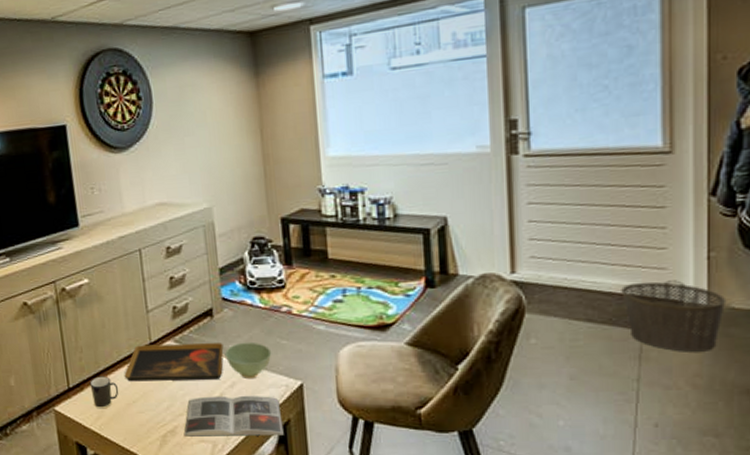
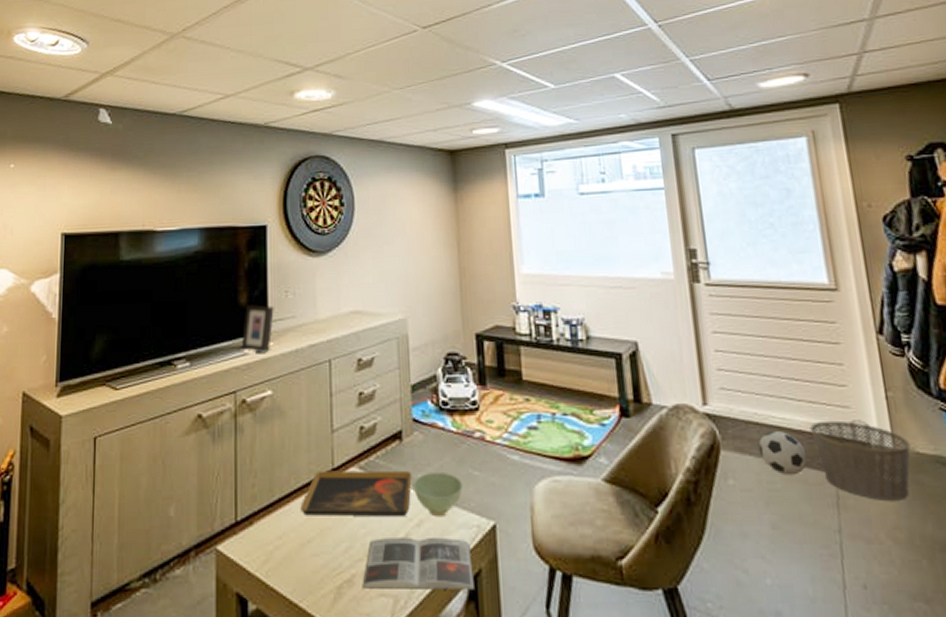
picture frame: none [54,202,83,246] -> present [241,305,274,353]
mug: present [89,376,119,409] -> none [260,508,293,550]
soccer ball: none [564,294,614,334] -> present [758,431,808,476]

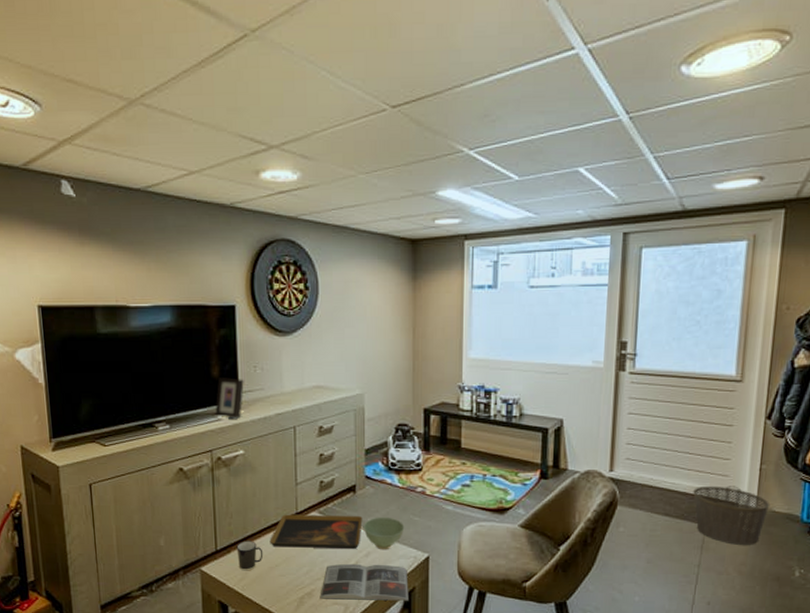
mug: none [260,508,293,550] -> present [236,541,264,571]
soccer ball: present [758,431,808,476] -> none [648,493,686,526]

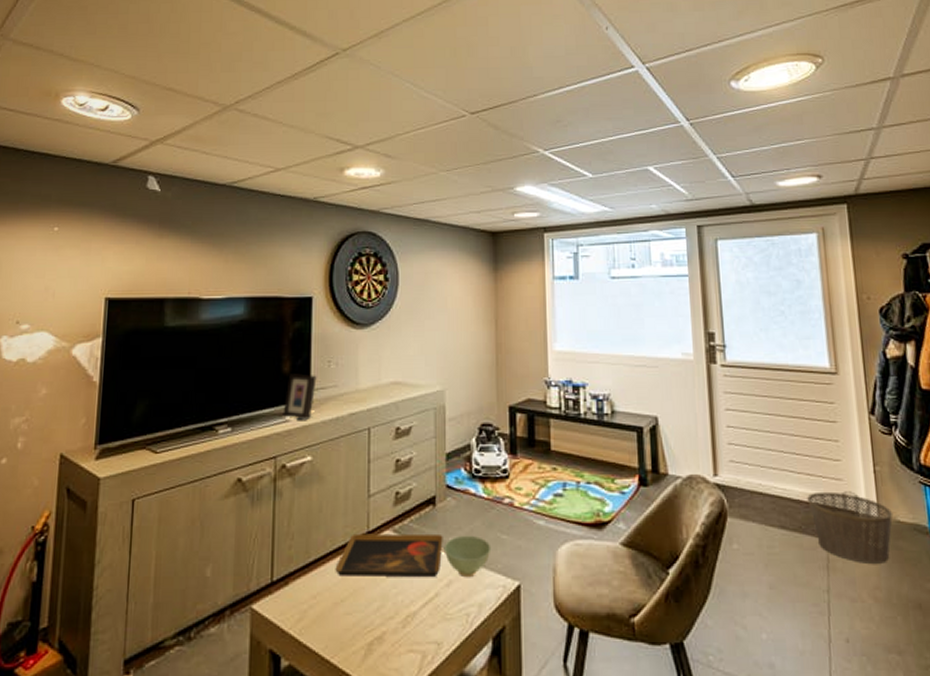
mug: present [236,541,264,571] -> none [296,568,327,609]
magazine: present [320,563,409,601] -> none [392,596,498,645]

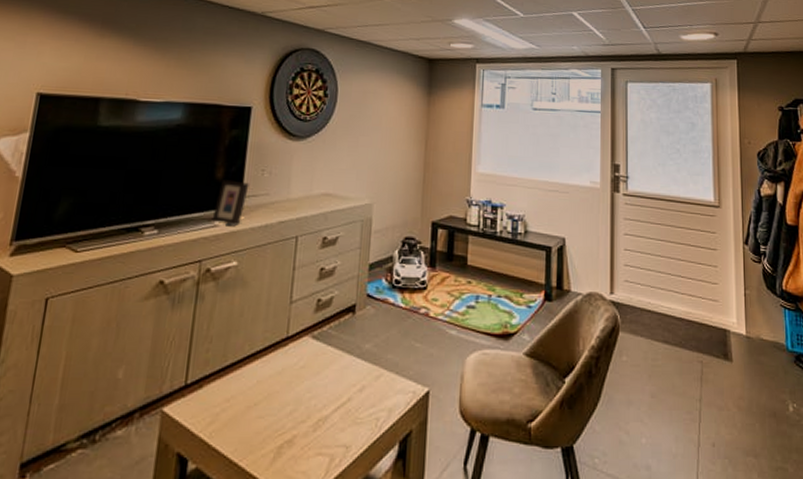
decorative tray: present [335,533,443,576] -> none [251,338,360,382]
bowl: present [443,535,492,578] -> none [359,342,405,384]
basket: present [807,491,894,564] -> none [688,311,758,376]

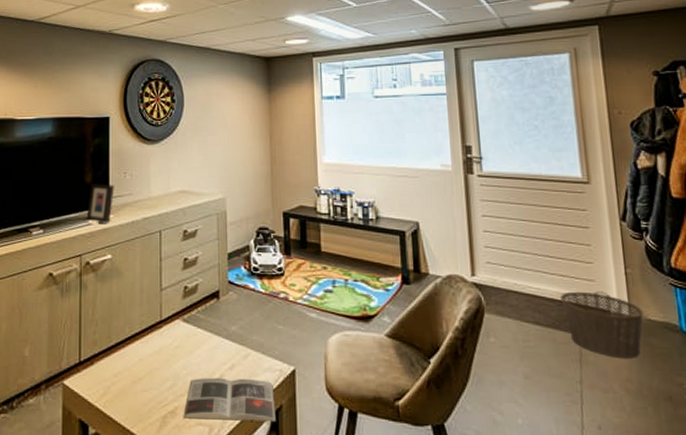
magazine: none [301,400,405,449] -> present [183,377,276,422]
basket: none [688,311,758,376] -> present [560,291,645,358]

